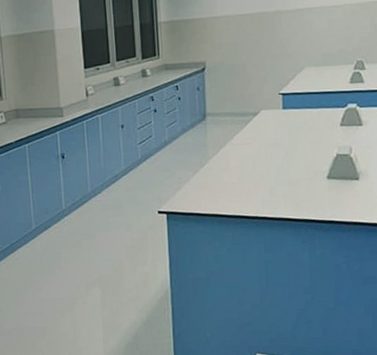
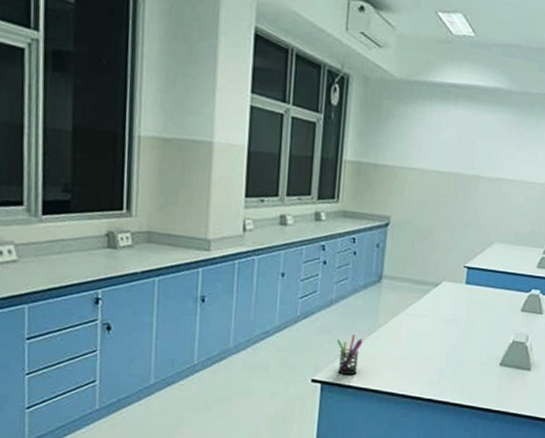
pen holder: none [175,168,197,205] -> present [337,334,363,376]

